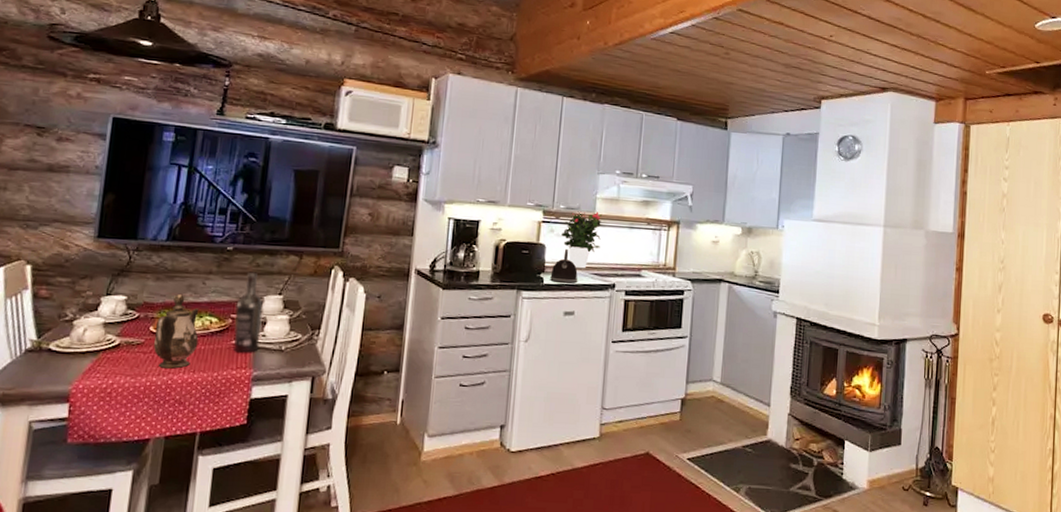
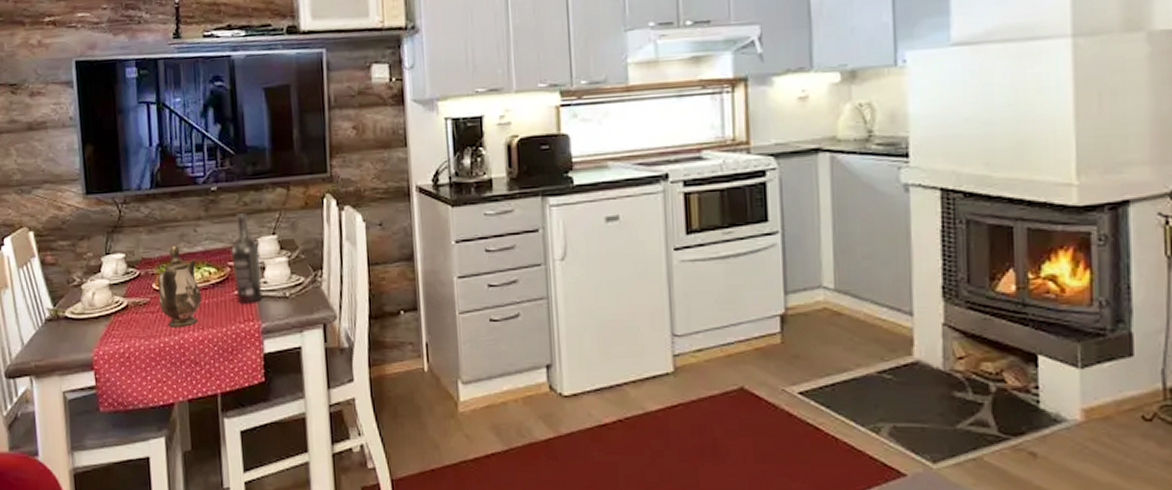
kettle: present [550,248,578,285] -> none [581,135,617,182]
potted flower: present [561,211,603,269] -> none [588,81,641,160]

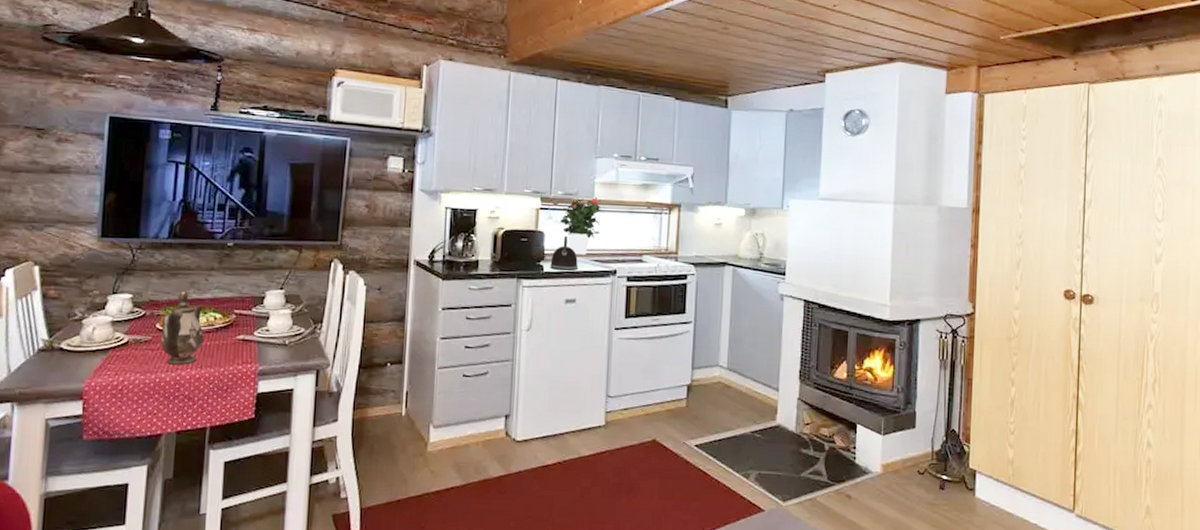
wine bottle: present [231,212,263,305] -> none [237,267,266,349]
kettle: none [581,135,617,182] -> present [550,235,578,272]
potted flower: none [588,81,641,160] -> present [560,197,602,256]

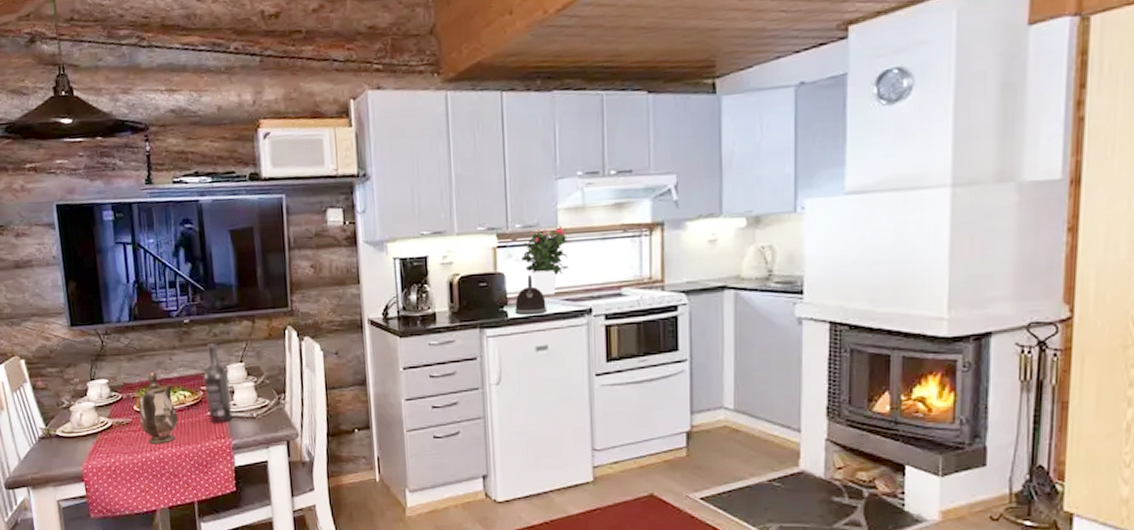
wine bottle: none [237,267,266,349] -> present [203,342,233,425]

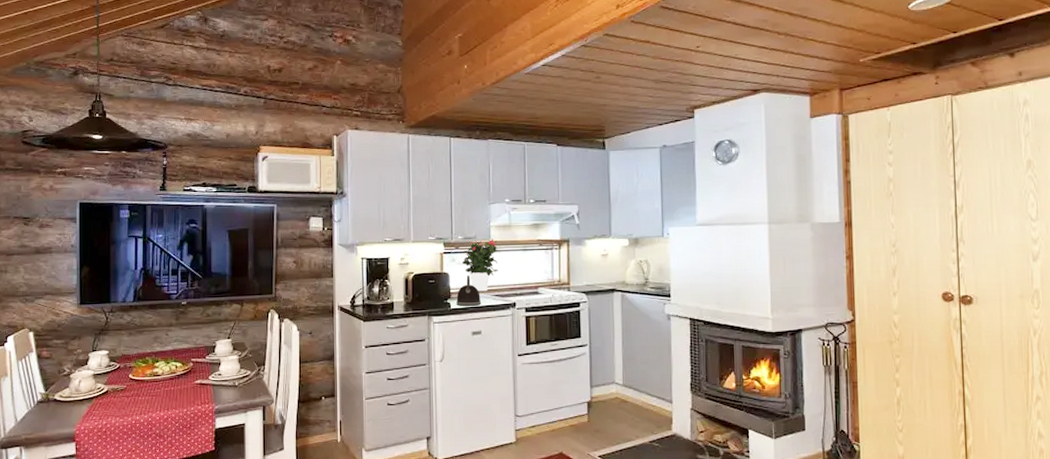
teapot: present [138,371,179,445] -> none [133,345,168,409]
wine bottle: present [203,342,233,425] -> none [194,321,217,392]

